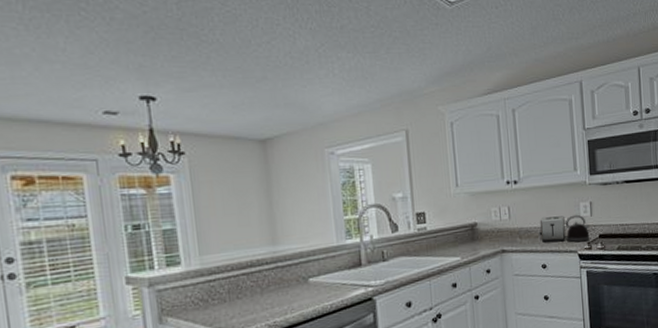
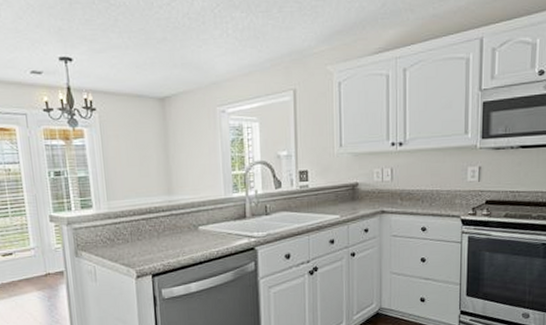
toaster: present [539,216,566,243] -> none [421,180,449,206]
kettle: present [566,214,590,243] -> none [449,179,477,208]

